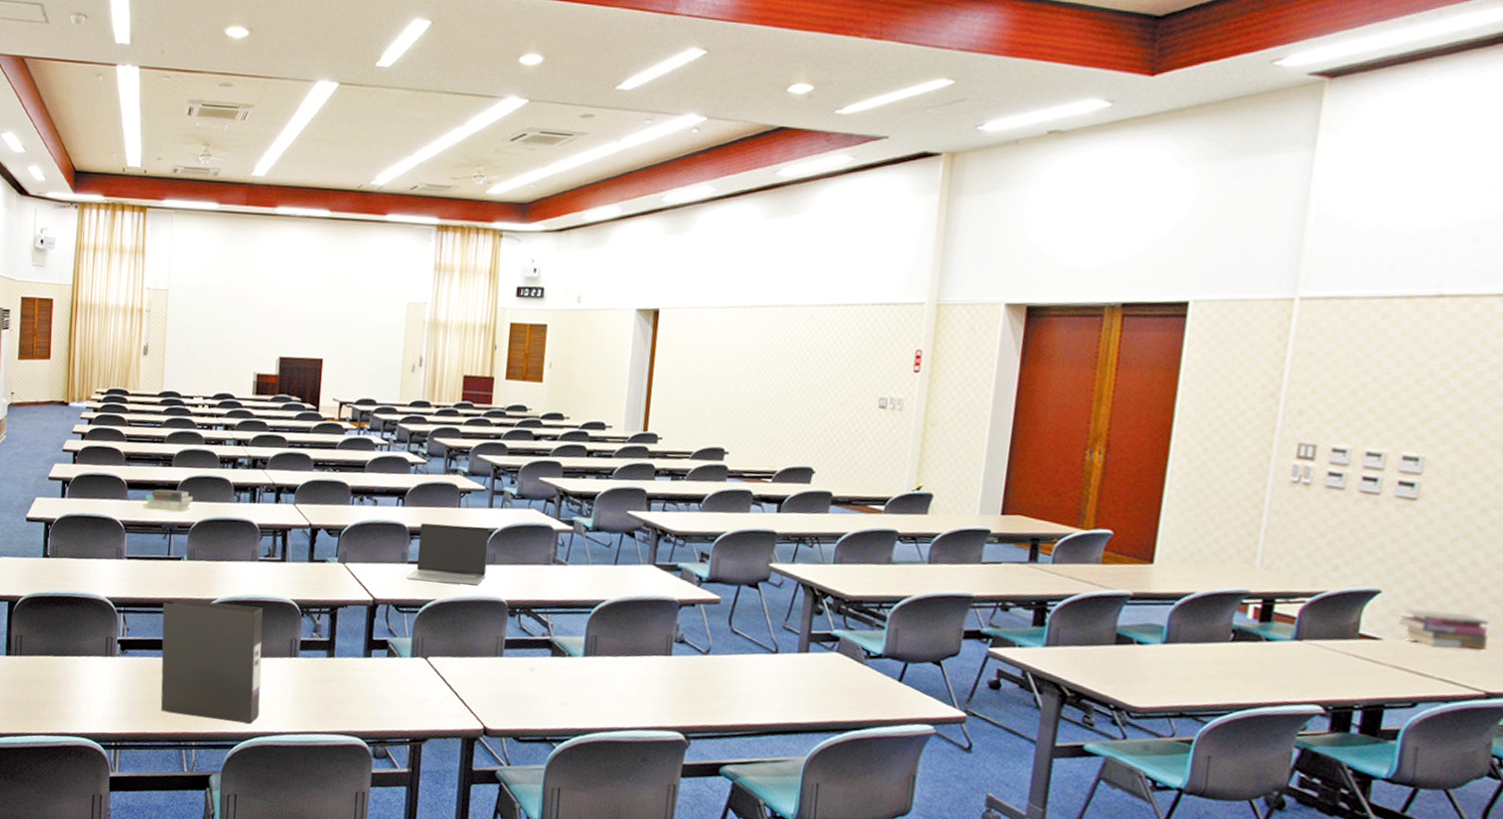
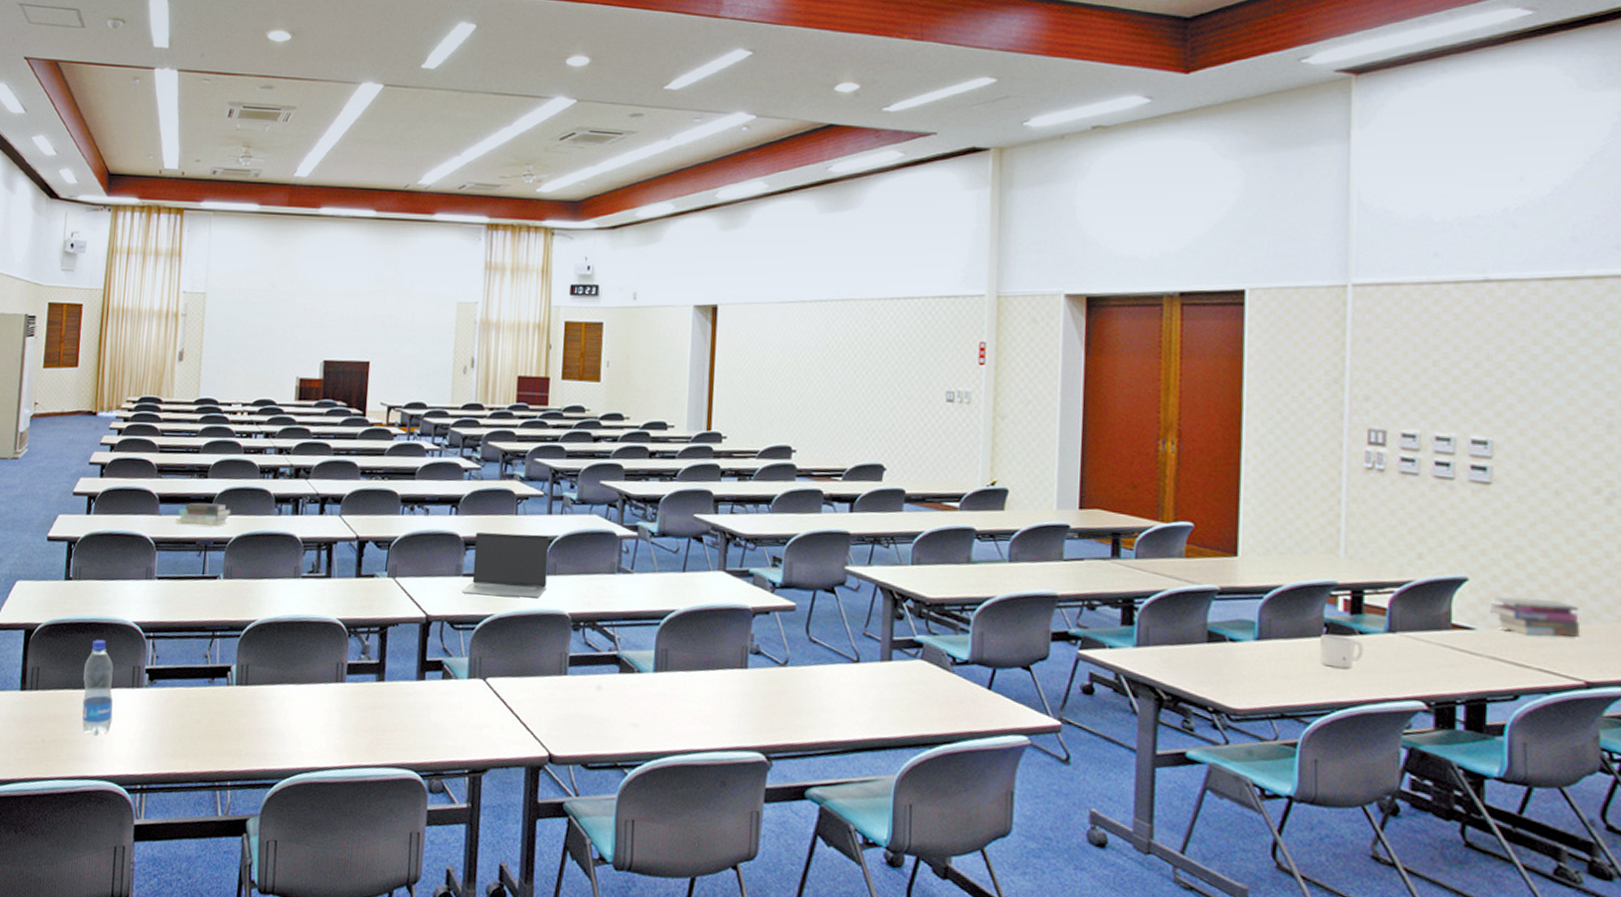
bottle: none [61,612,89,698] -> present [82,639,114,736]
binder: present [160,598,263,724] -> none [192,621,307,759]
mug: none [1224,639,1269,673] -> present [1320,633,1364,669]

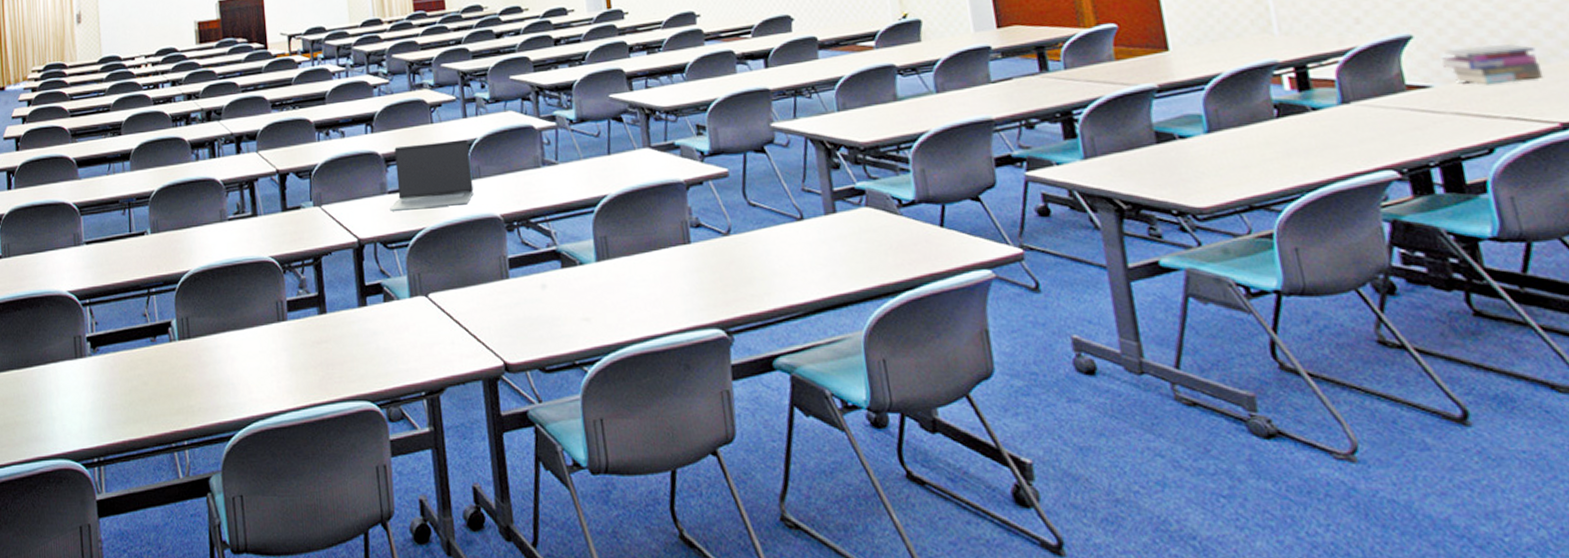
bottle: present [82,639,114,736] -> none [25,313,60,414]
books: present [175,502,231,527] -> none [96,158,149,186]
mug: present [1320,633,1364,669] -> none [1273,114,1322,149]

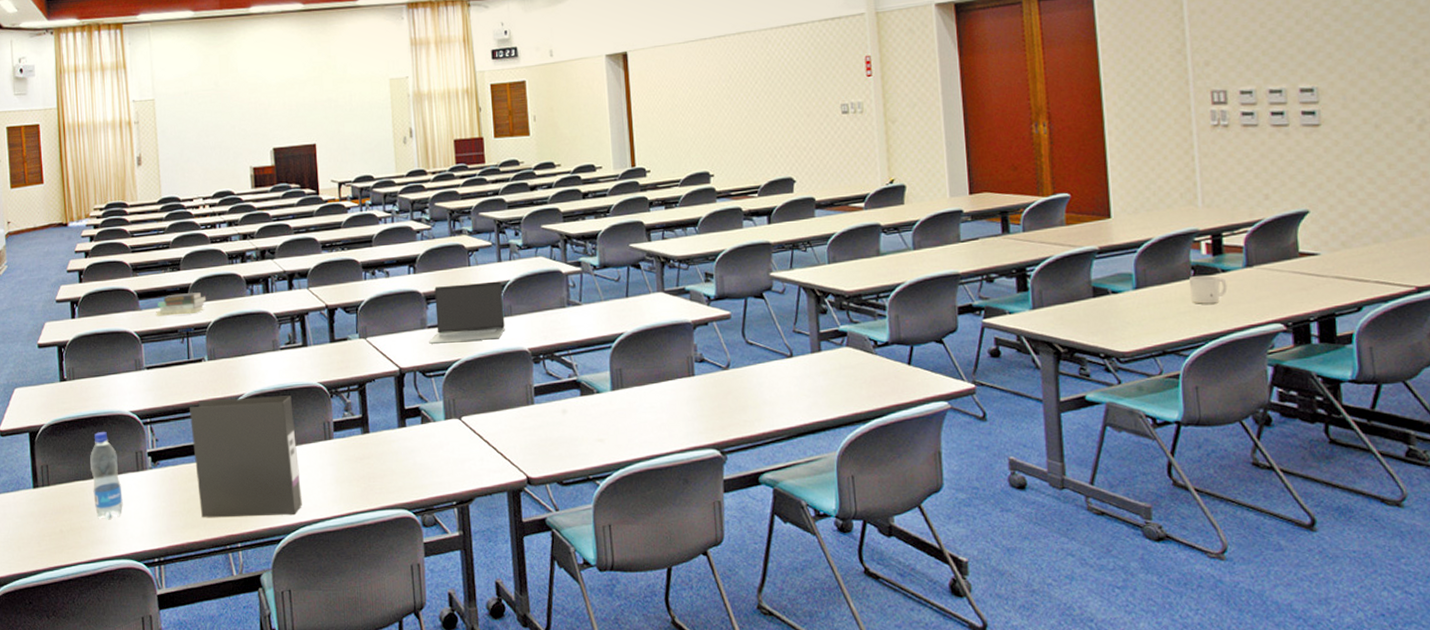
bottle: none [25,313,60,414] -> present [89,431,123,520]
books: none [96,158,149,186] -> present [156,292,207,316]
binder: none [131,271,254,412] -> present [190,395,302,518]
mug: none [1273,114,1322,149] -> present [1190,275,1228,304]
books: present [1442,43,1544,85] -> none [1330,219,1408,254]

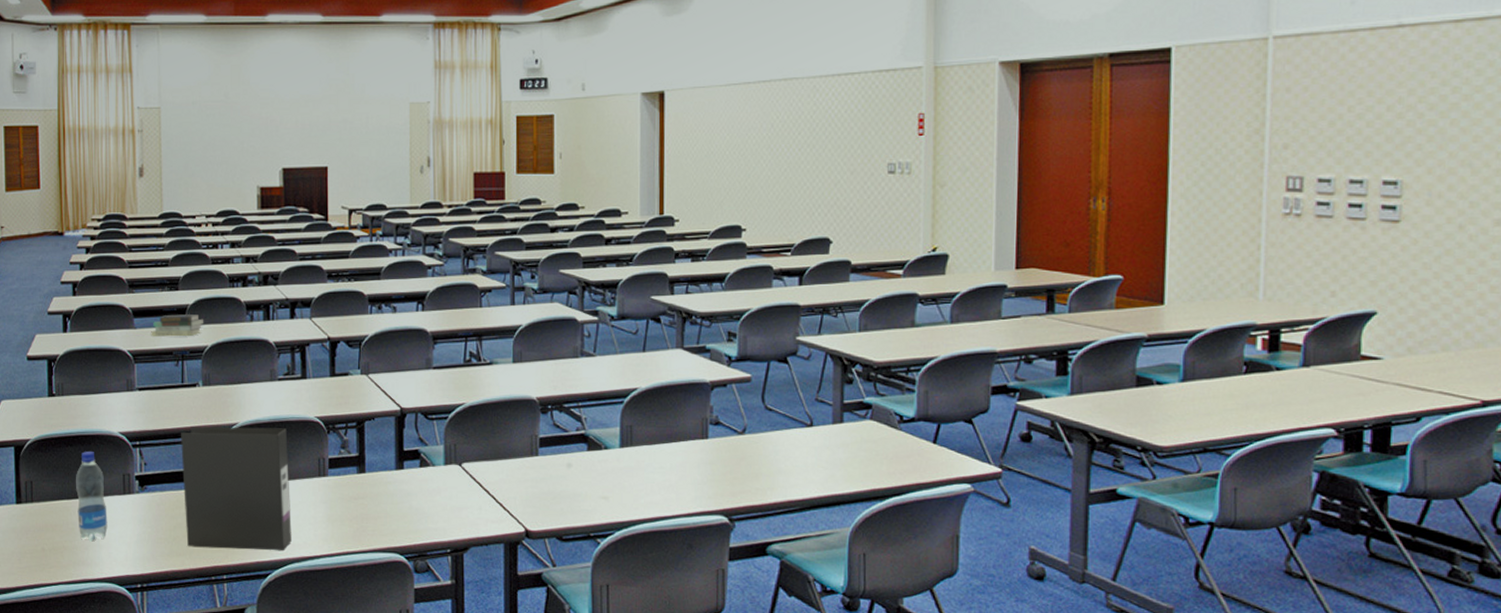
laptop: present [429,281,505,344] -> none [433,325,514,386]
mug: present [1190,275,1228,304] -> none [1240,371,1280,403]

